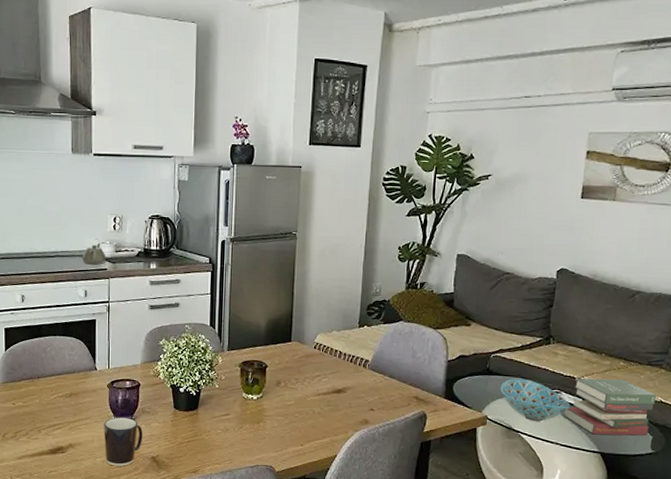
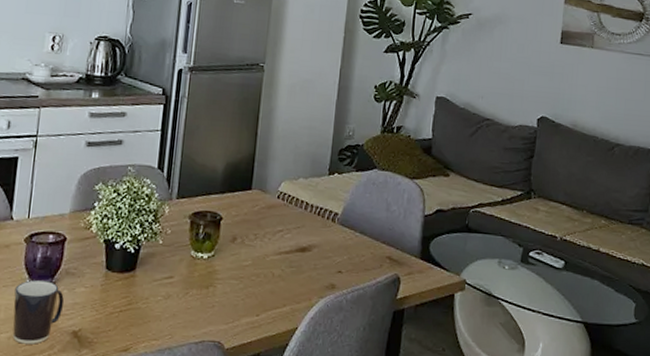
teapot: present [82,243,106,265] -> none [9,65,39,91]
bowl: present [500,379,571,422] -> none [479,237,553,287]
books: present [564,378,657,436] -> none [546,238,639,303]

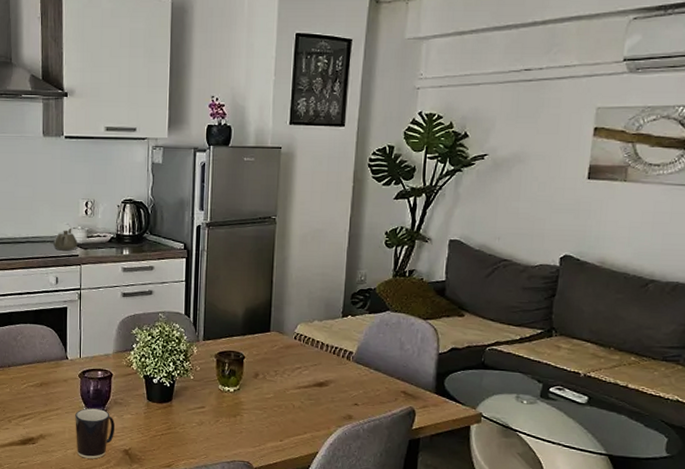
teapot: none [9,65,39,91] -> present [53,229,78,251]

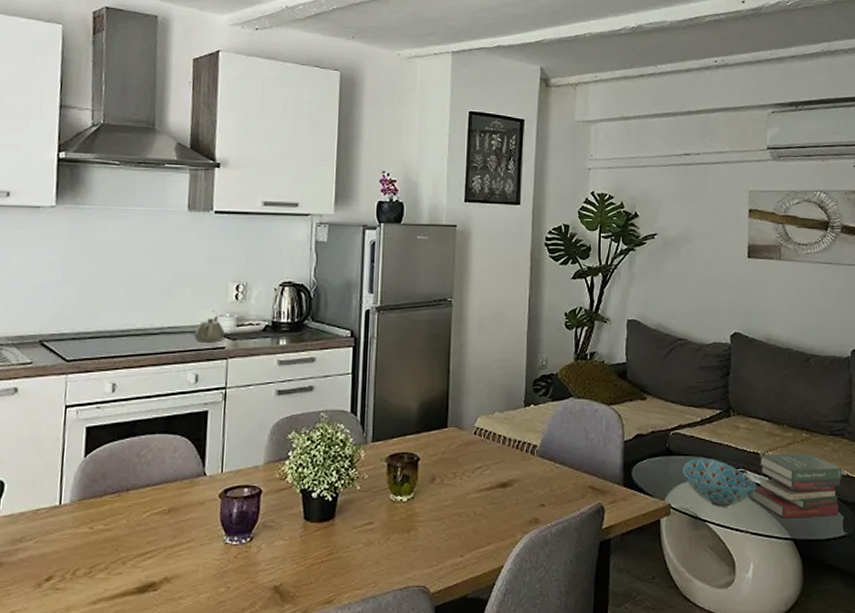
mug: present [75,408,115,459] -> none [211,535,263,603]
bowl: none [496,373,575,420] -> present [682,458,758,507]
books: none [567,374,673,438] -> present [751,453,843,519]

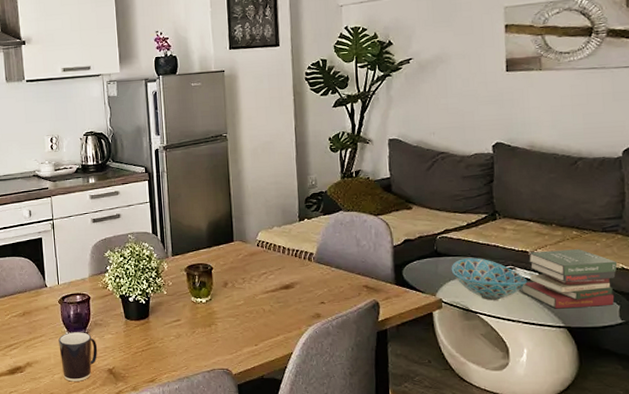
teapot: present [194,316,225,343] -> none [24,164,47,185]
mug: none [211,535,263,603] -> present [58,331,97,382]

